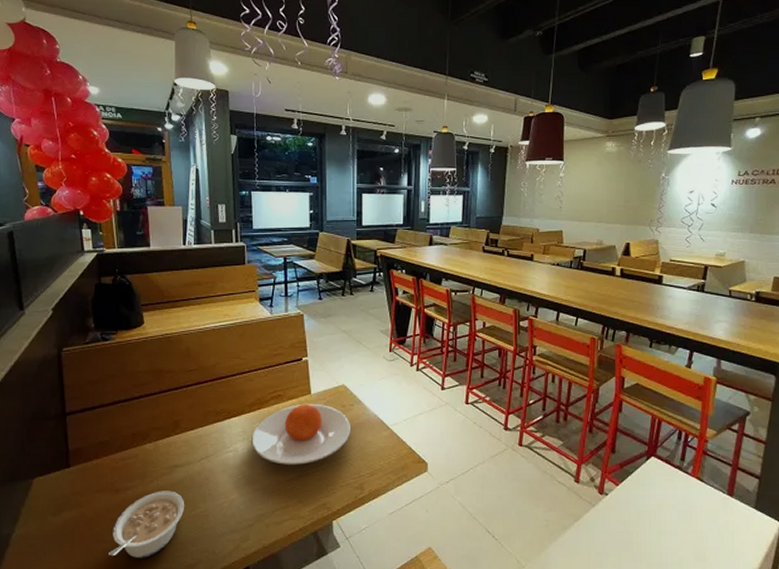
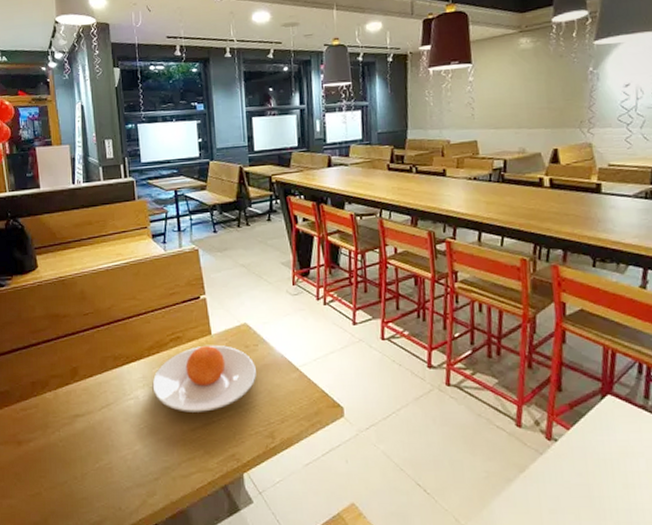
legume: present [108,491,185,558] -> none [14,442,88,514]

